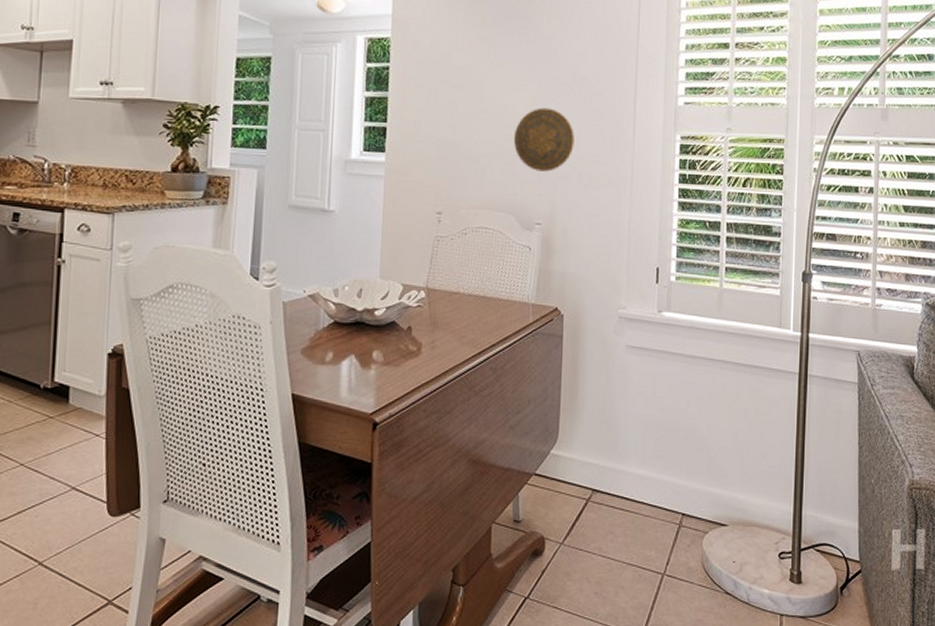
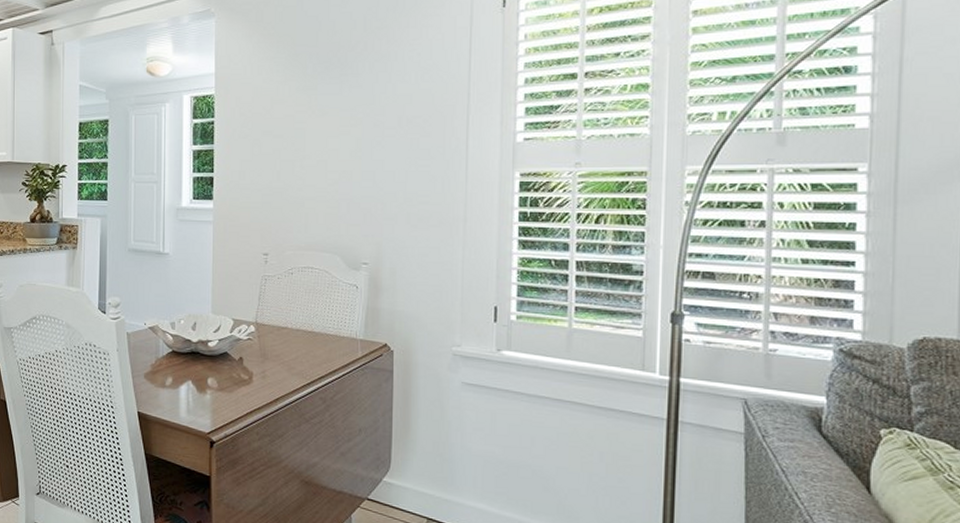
decorative plate: present [513,107,575,172] -> none [337,151,401,213]

